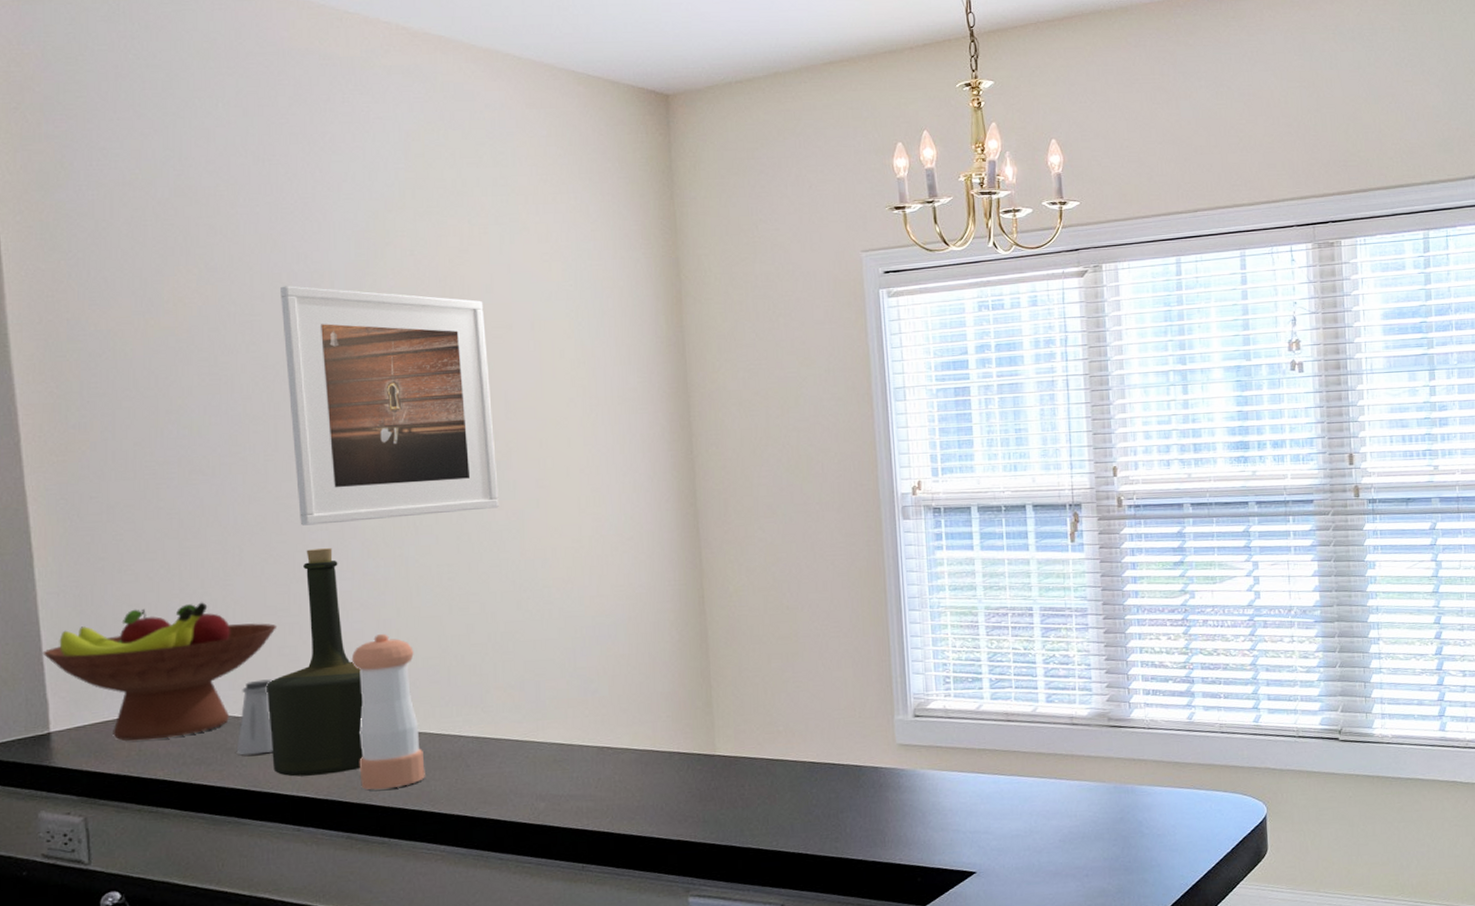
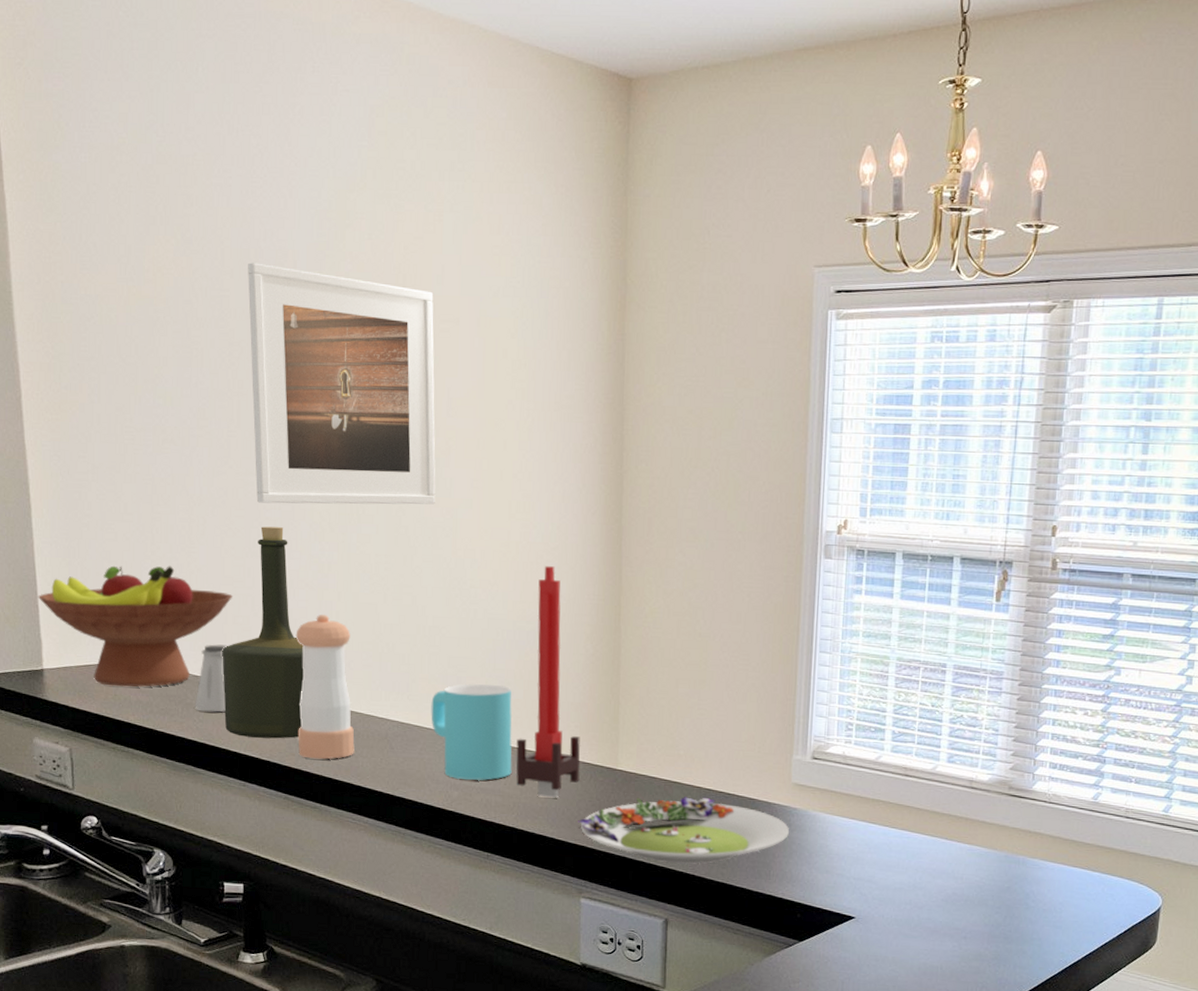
cup: none [508,684,602,789] -> present [431,684,513,780]
candle: none [605,557,676,796] -> present [515,566,580,798]
salad plate: none [678,771,899,845] -> present [578,797,789,864]

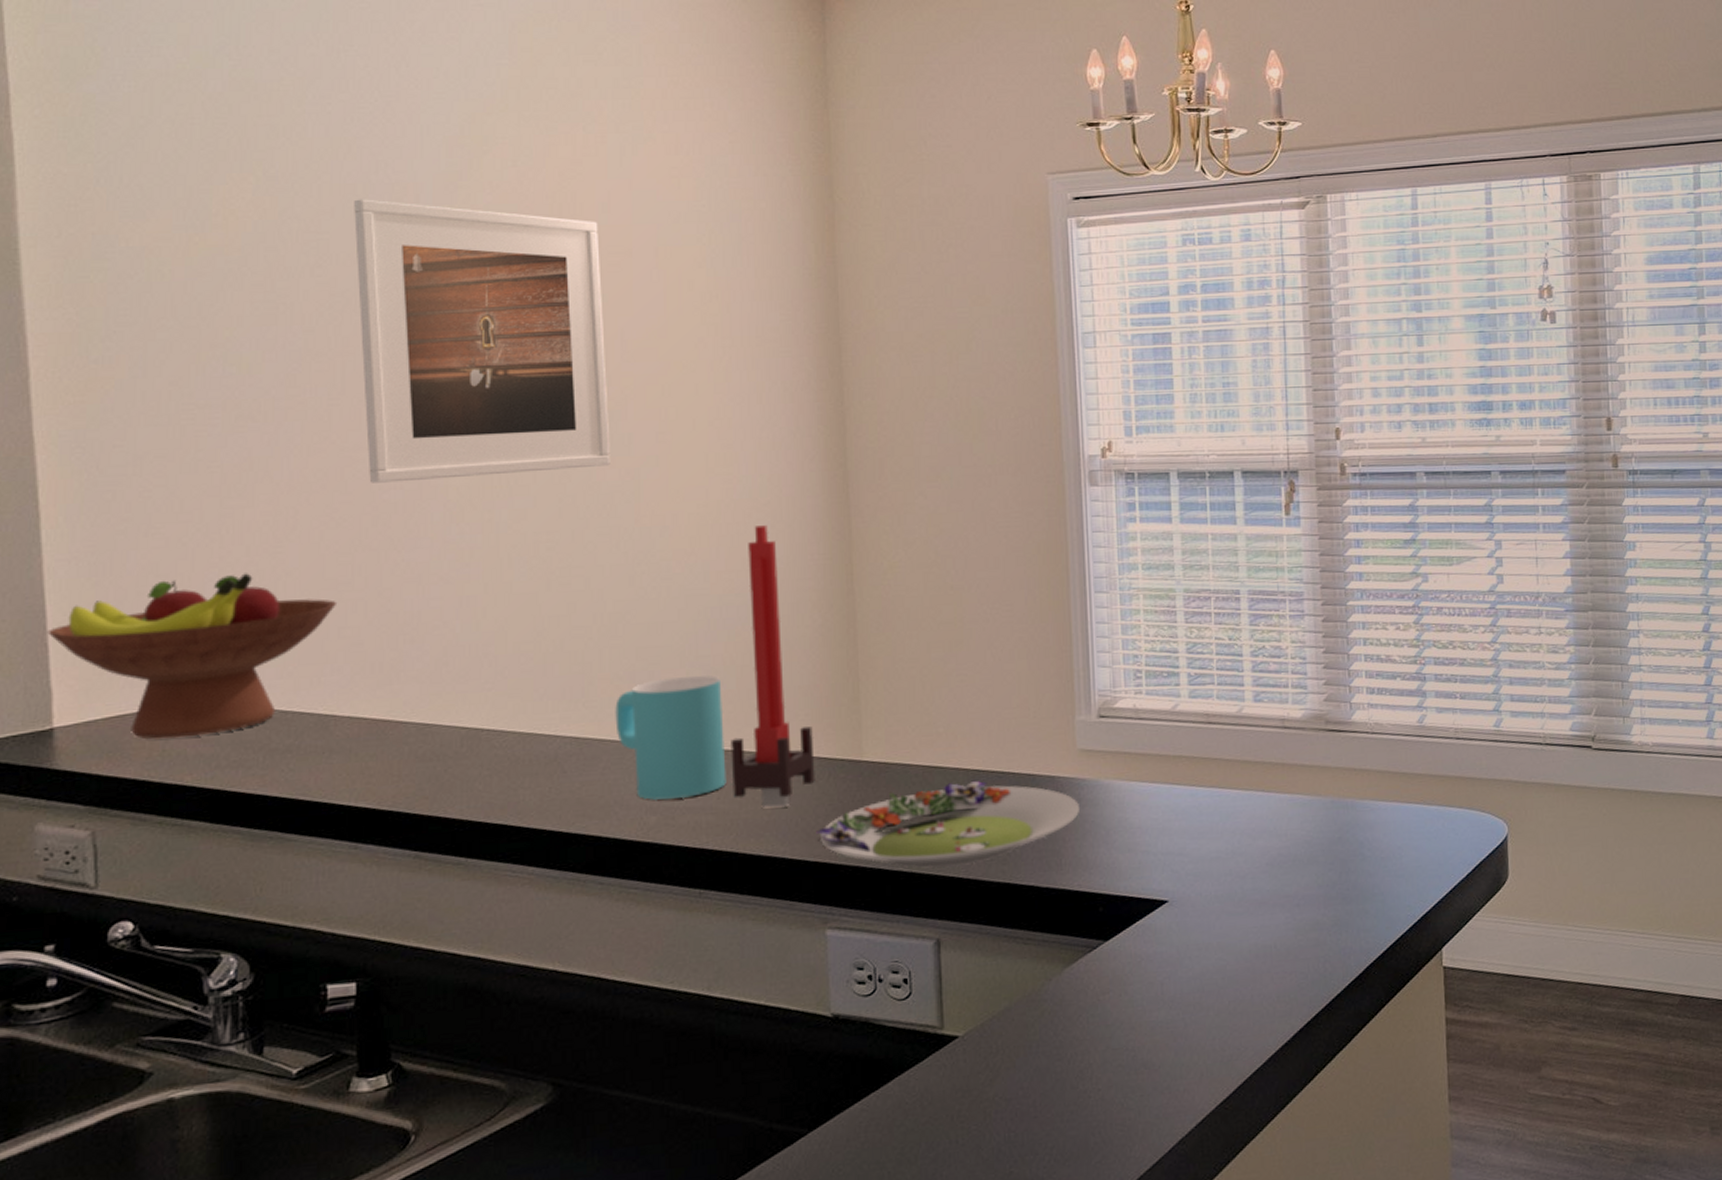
saltshaker: present [195,644,228,712] -> none [282,666,330,757]
wine bottle: present [222,526,304,739] -> none [322,510,439,784]
pepper shaker: present [295,615,355,759] -> none [426,614,512,800]

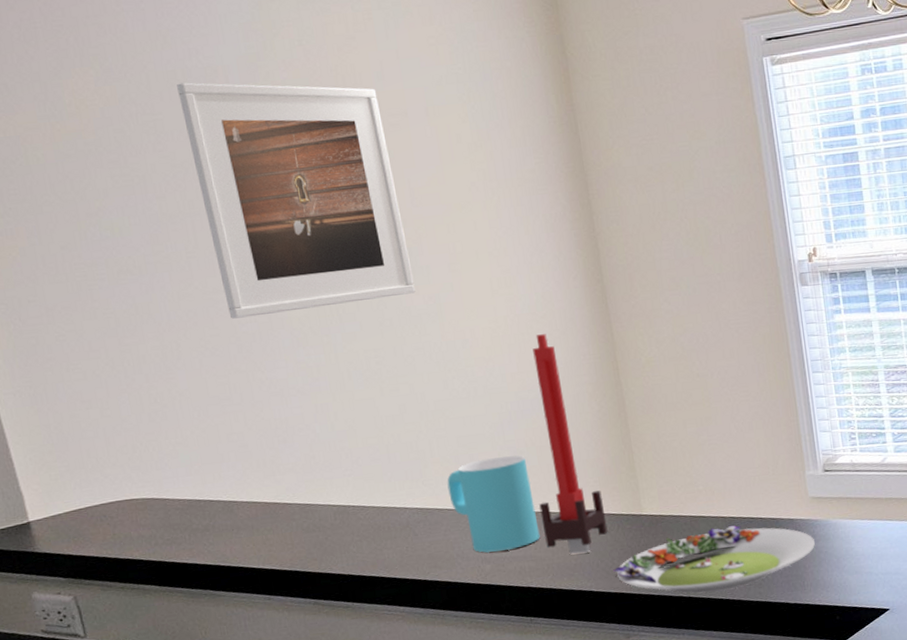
fruit bowl: present [47,573,338,739] -> none [9,395,223,526]

